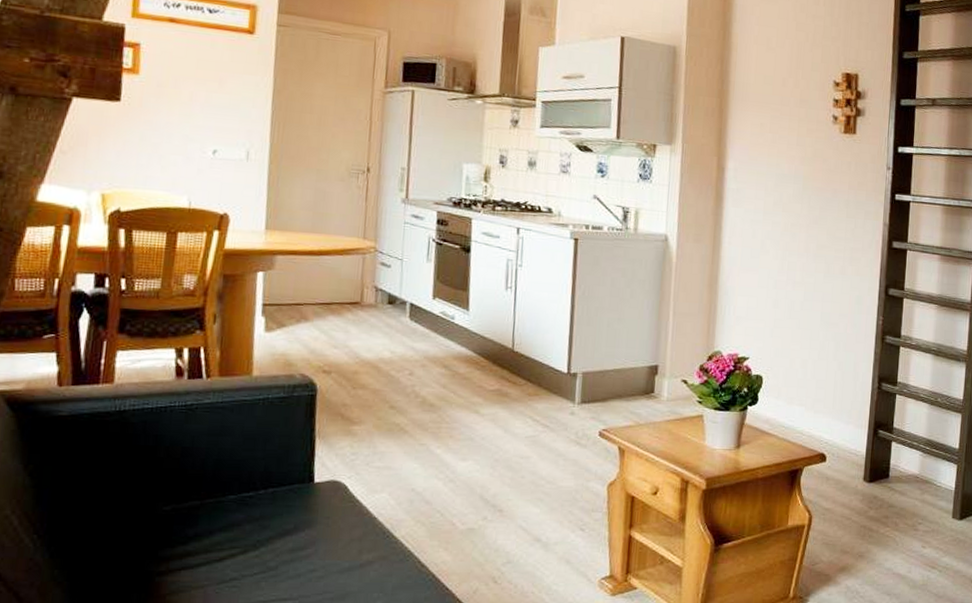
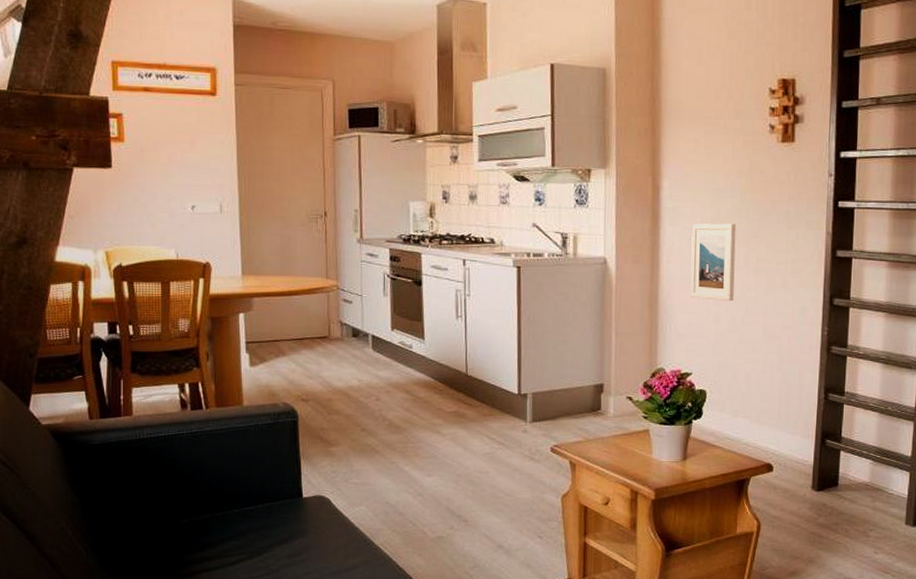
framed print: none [751,206,798,287] -> present [690,223,737,302]

